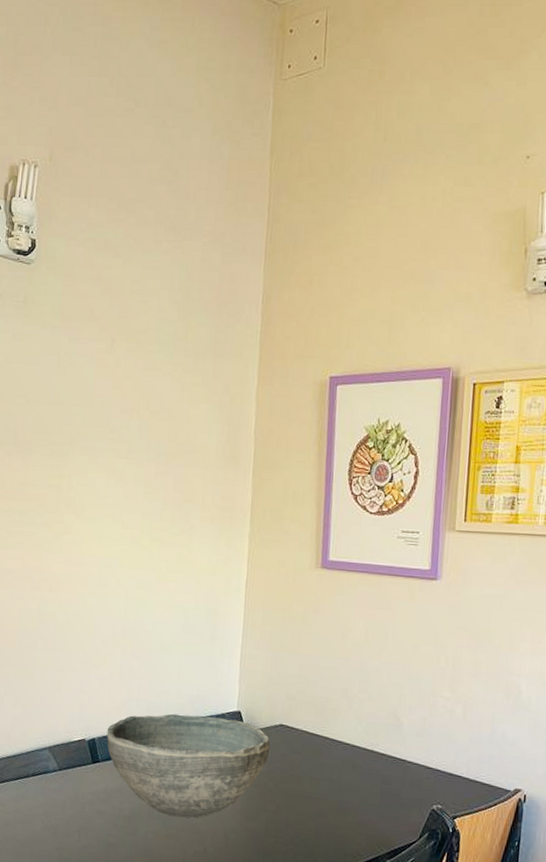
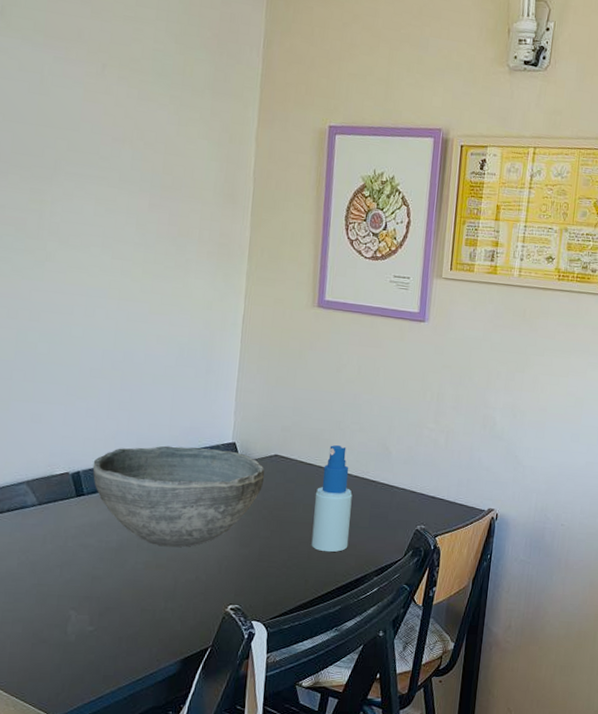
spray bottle: none [319,715,362,830] -> present [311,445,353,552]

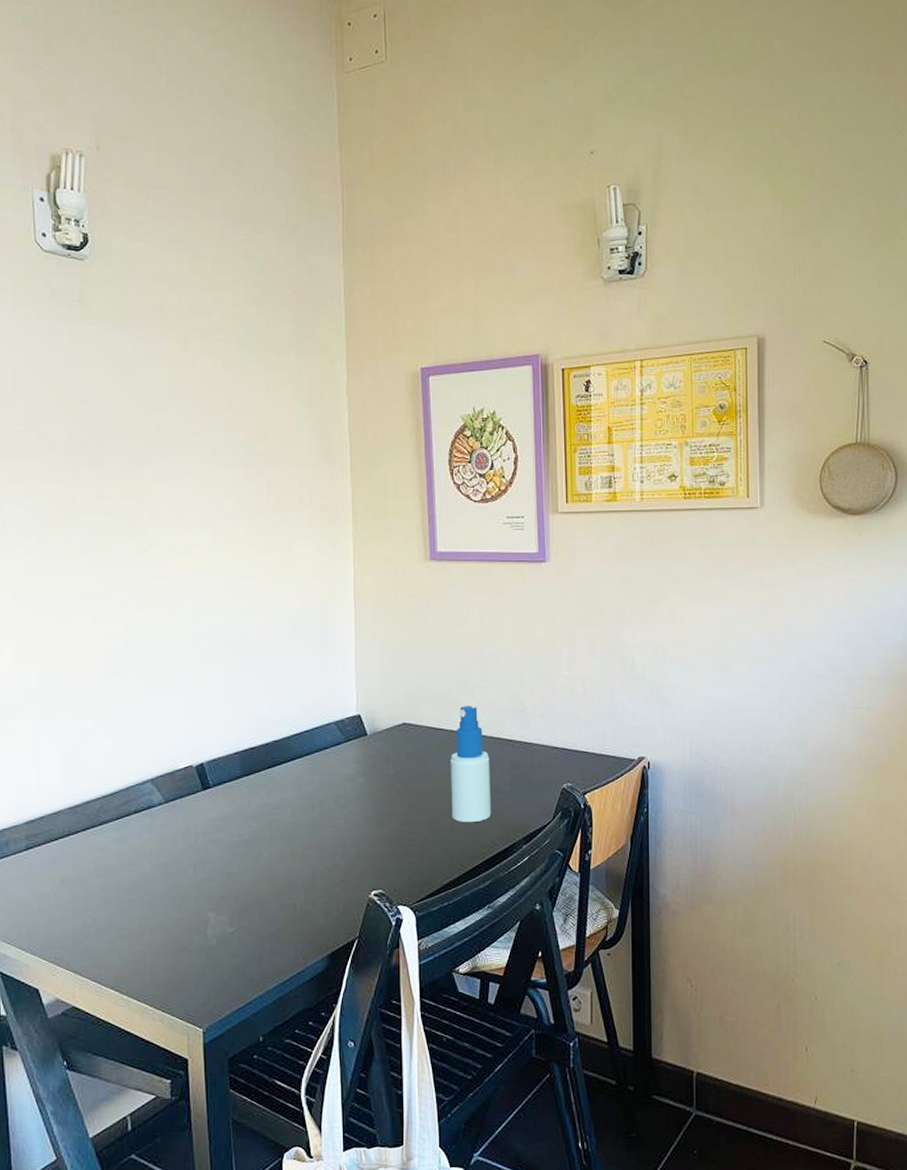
bowl: present [92,445,265,548] -> none [216,724,395,834]

